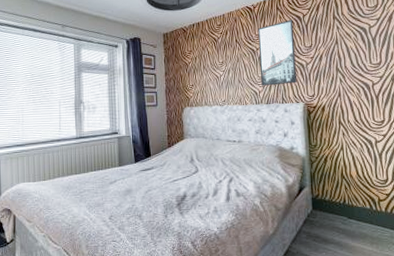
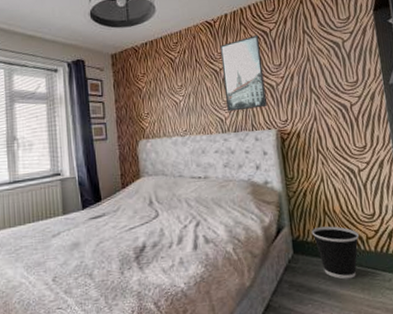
wastebasket: none [329,188,372,234] -> present [311,226,359,280]

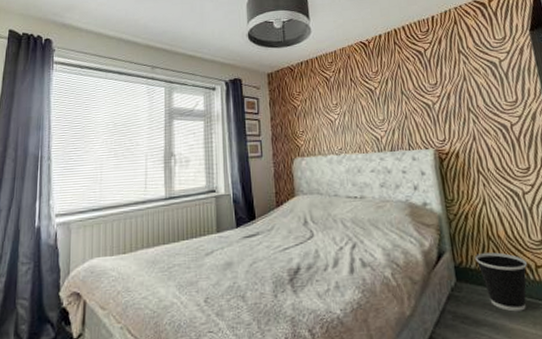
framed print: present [220,34,267,112] -> none [374,54,424,130]

